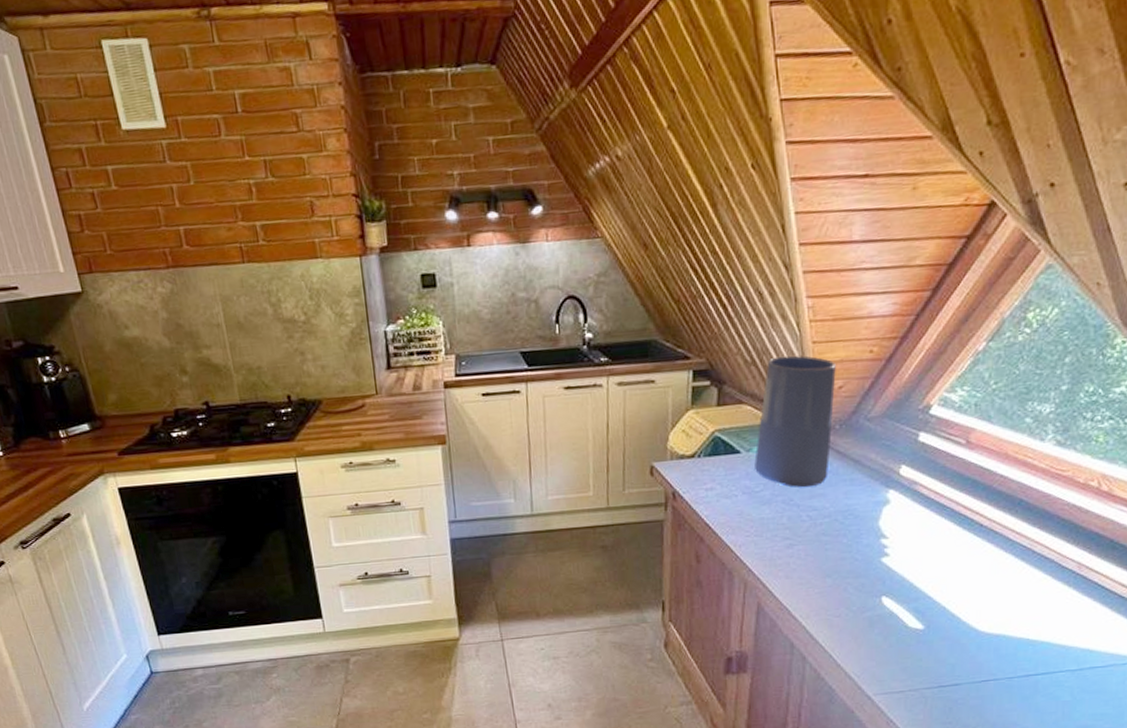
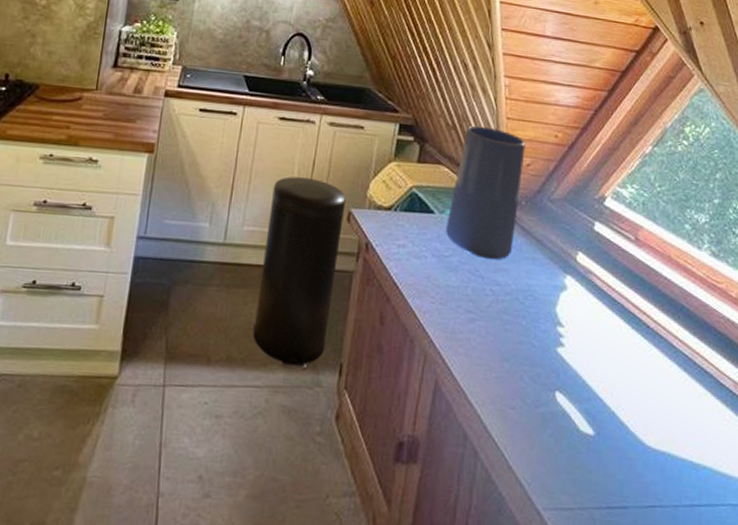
pedal bin: none [570,440,647,611] -> present [253,176,346,369]

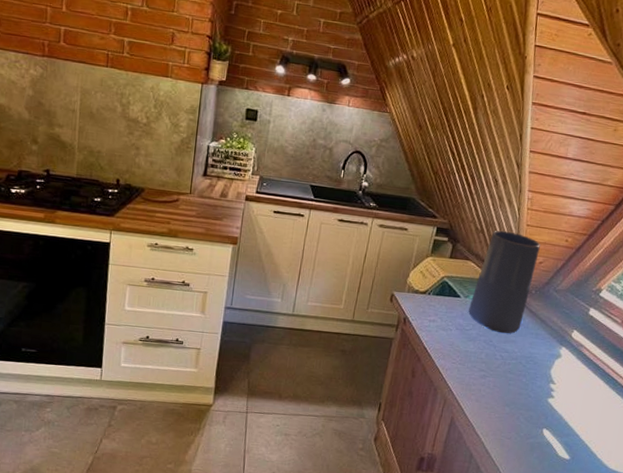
pedal bin: present [253,176,346,369] -> none [314,266,390,405]

